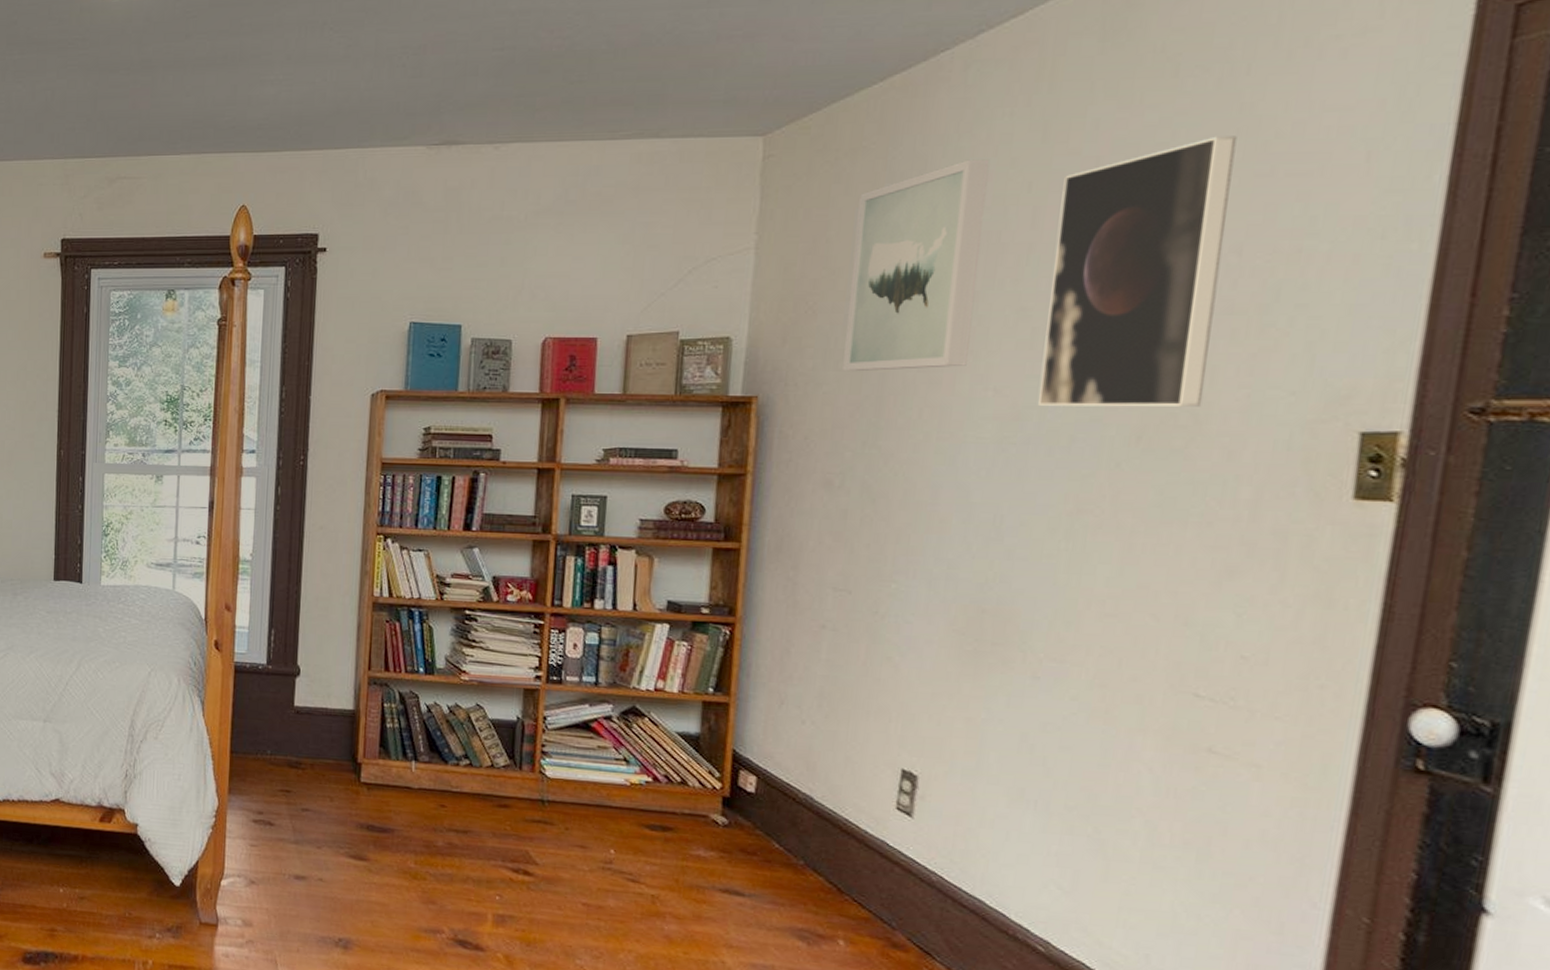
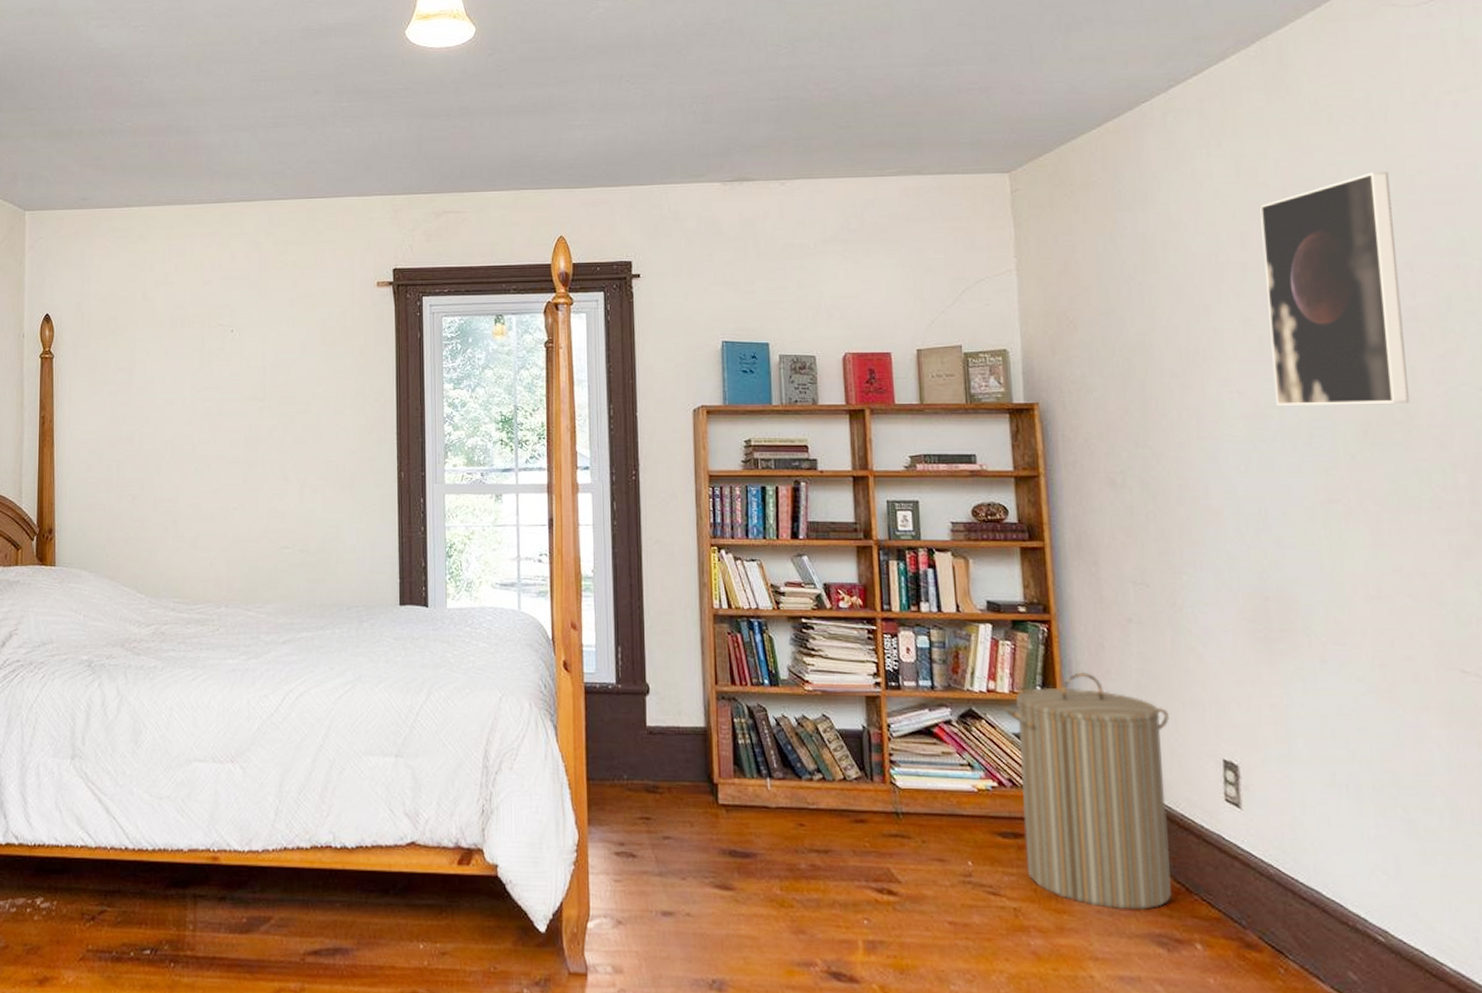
laundry hamper: none [669,676,852,906] -> present [1003,672,1171,911]
wall art: present [843,159,990,372] -> none [1097,192,1211,379]

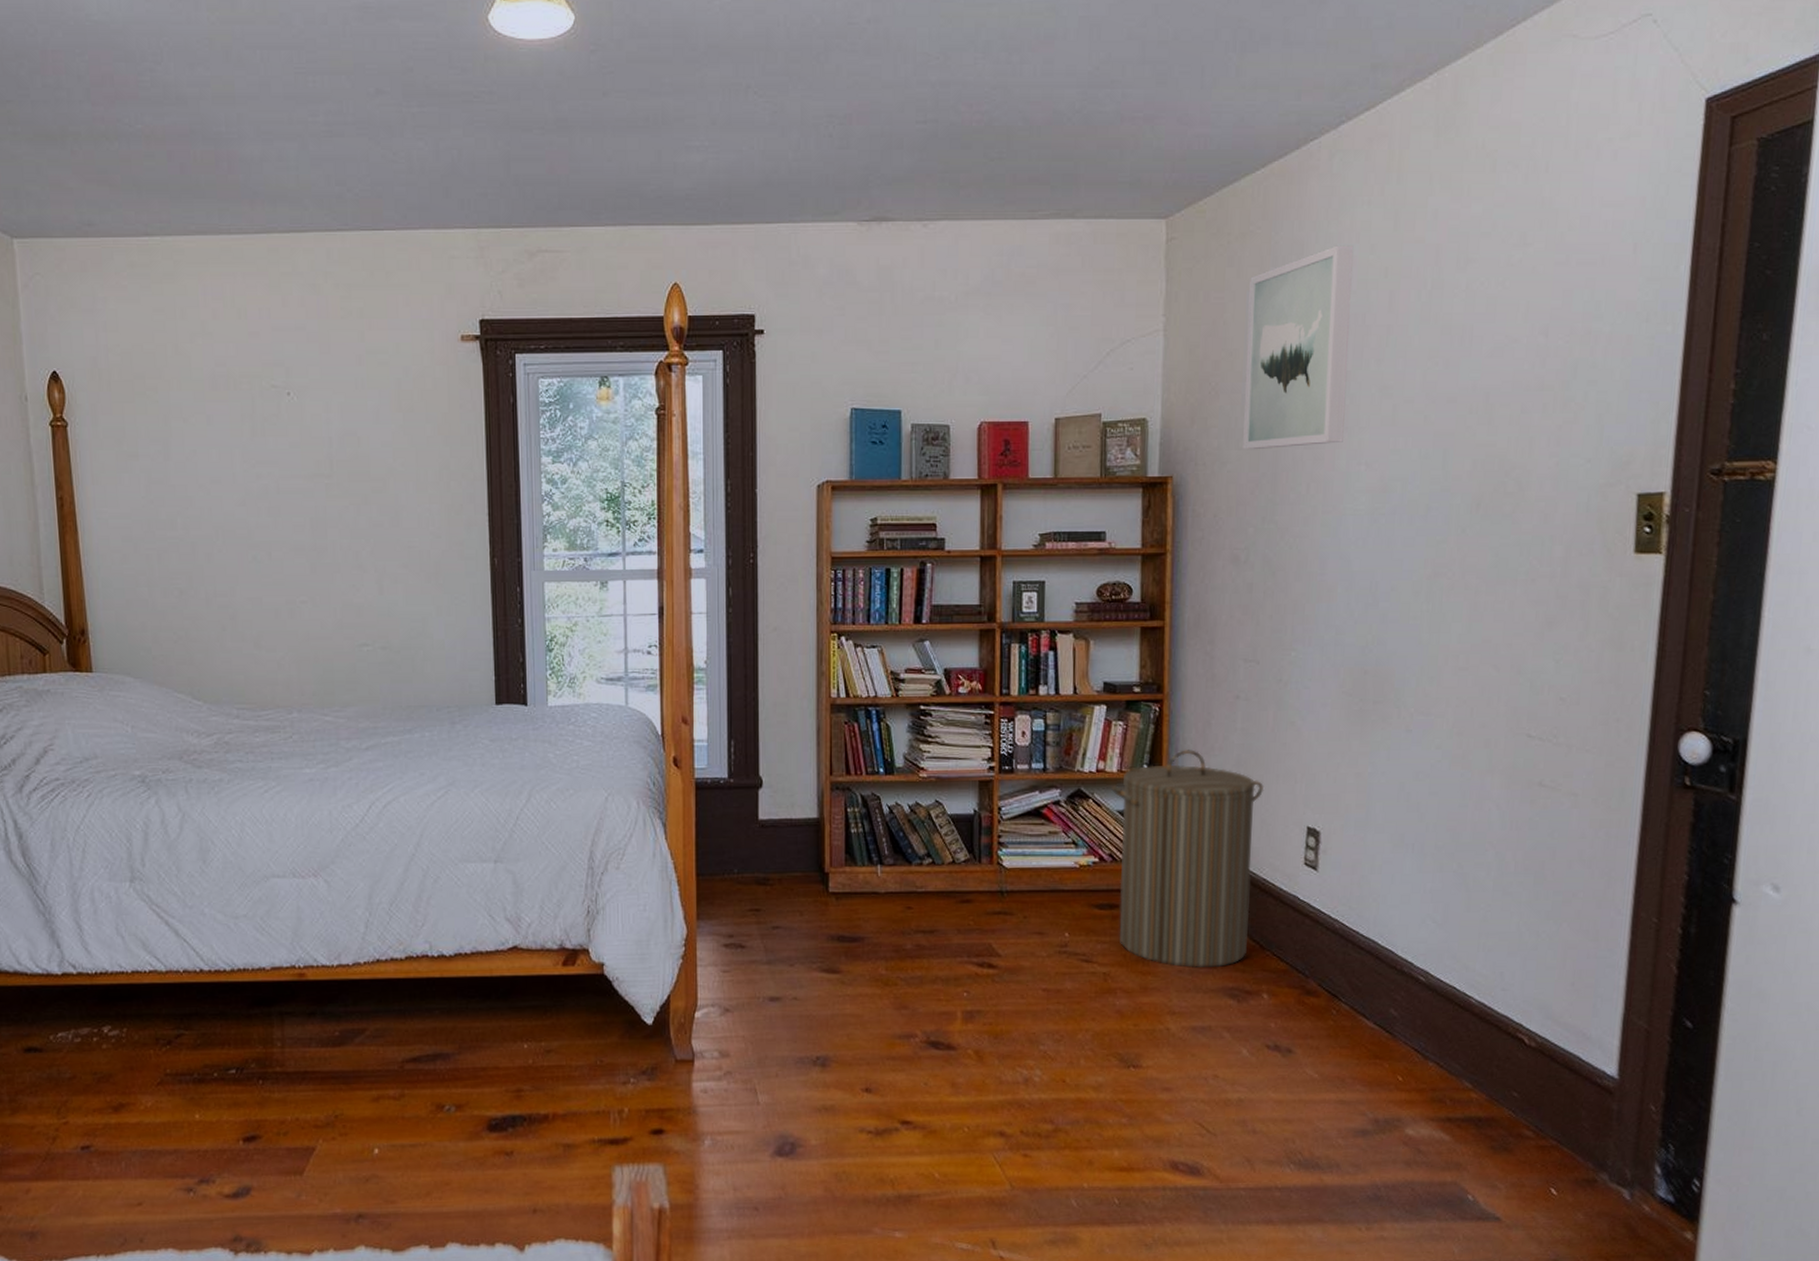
wall art: none [1097,192,1211,379] -> present [1243,245,1354,450]
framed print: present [1260,171,1410,405] -> none [1400,227,1541,478]

